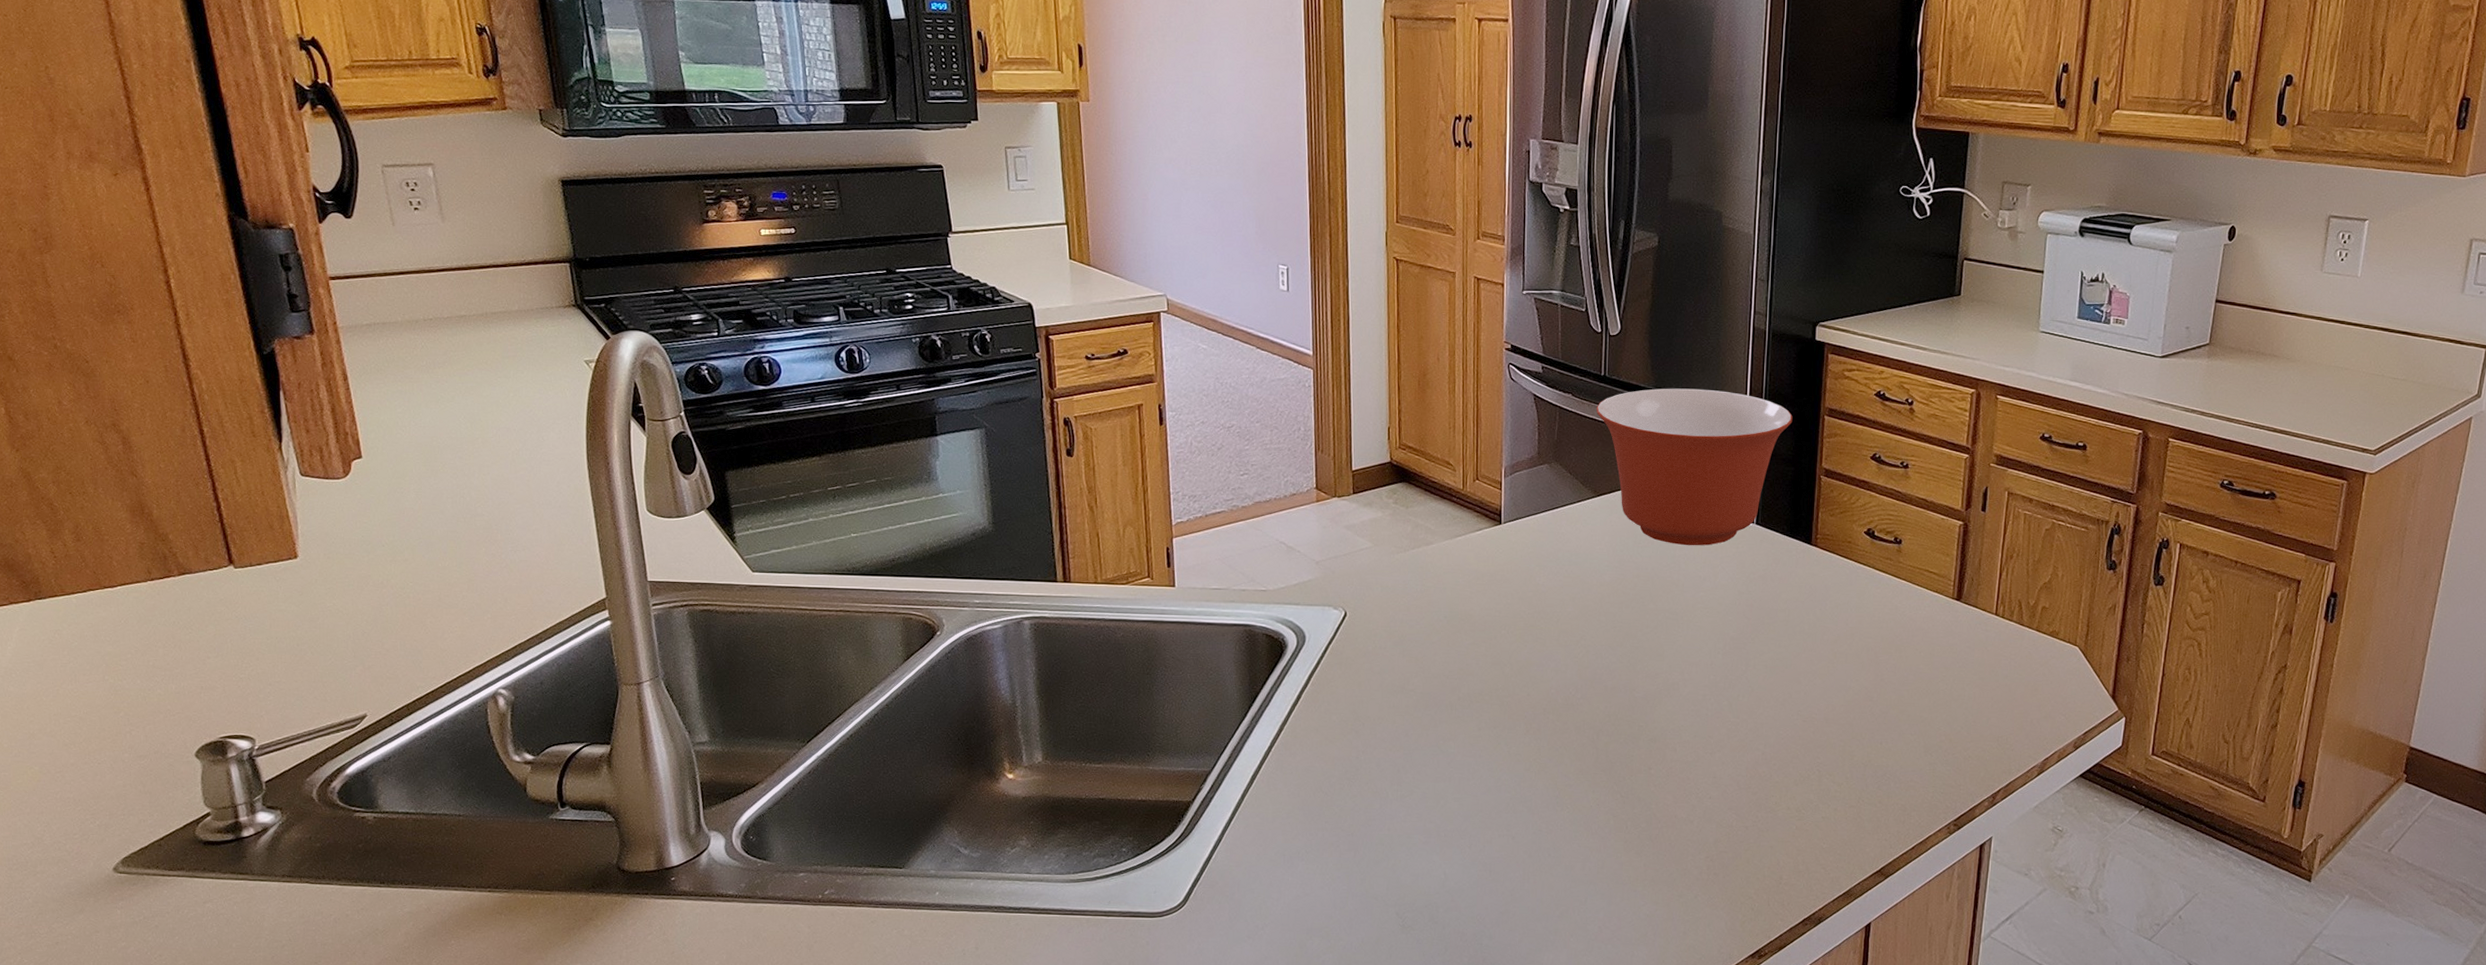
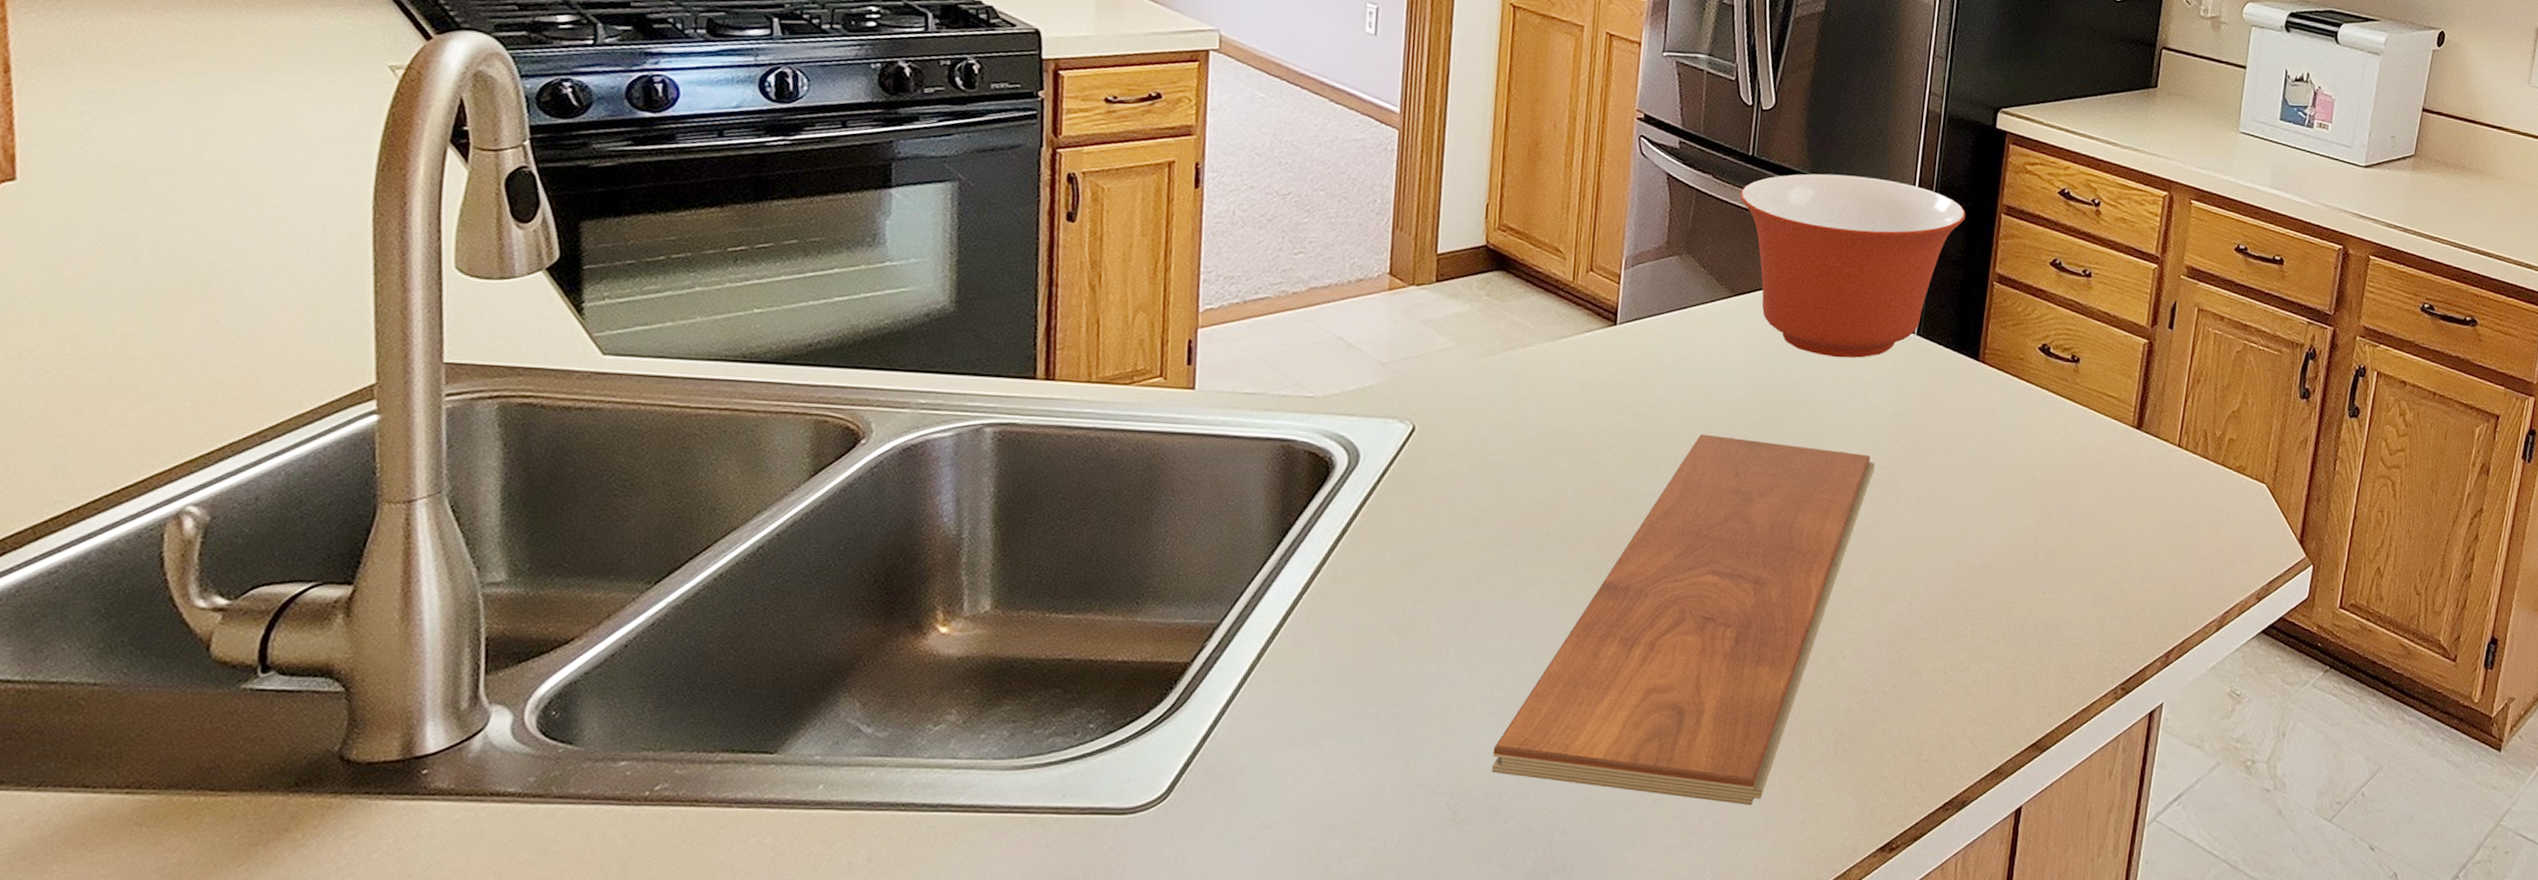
chopping board: none [1429,613,1726,919] -> present [1491,434,1875,806]

